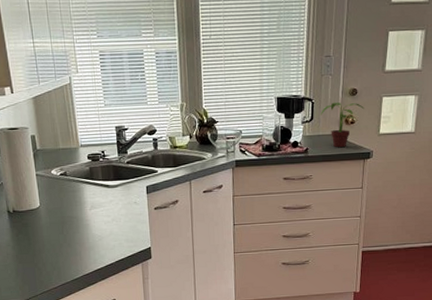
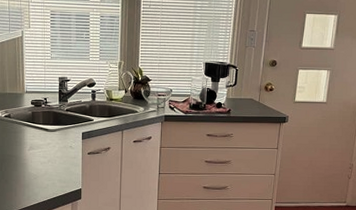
potted plant: present [320,102,364,148] -> none [243,70,282,111]

